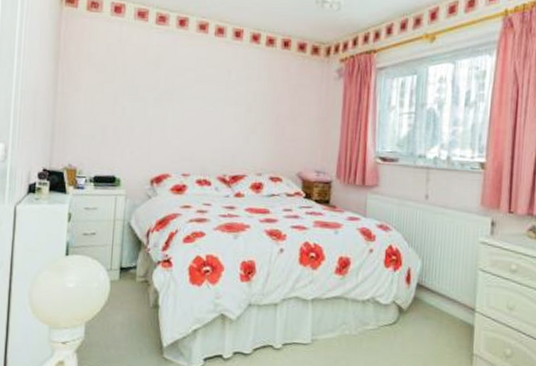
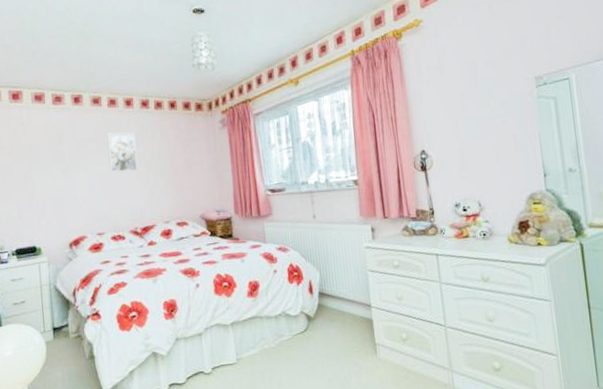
wall art: none [206,64,240,112] -> present [107,132,138,173]

